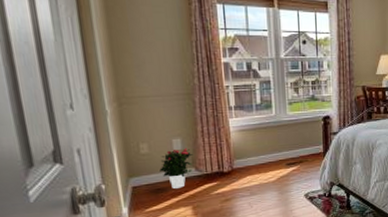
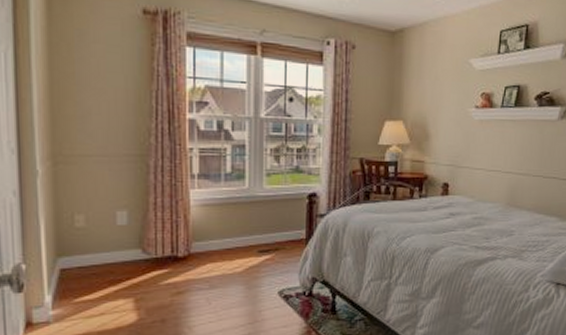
potted flower: present [160,148,193,189] -> none [97,223,141,274]

